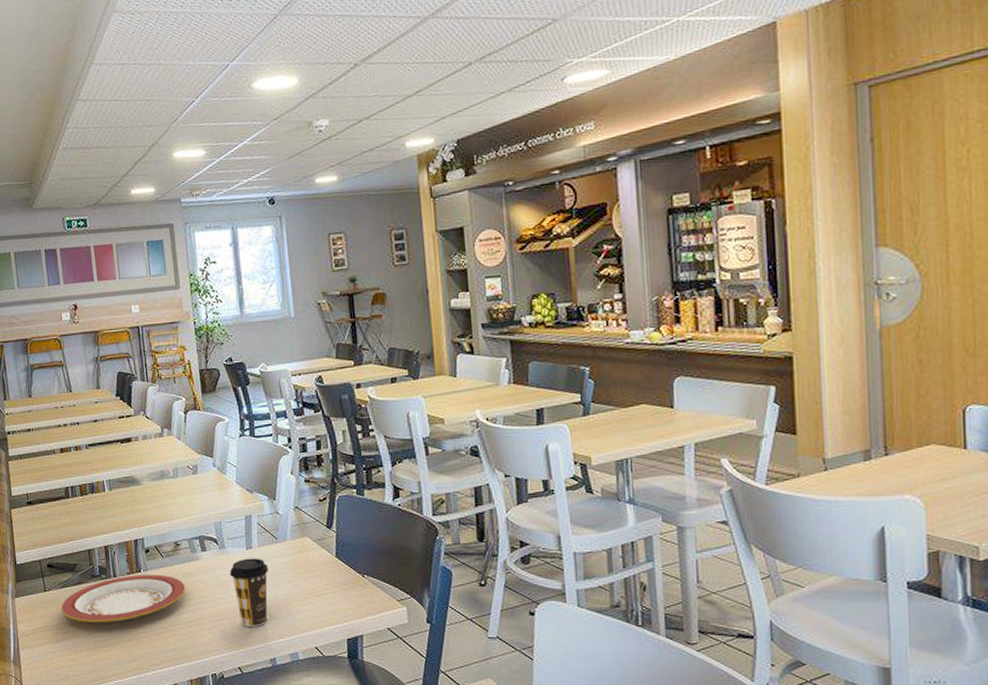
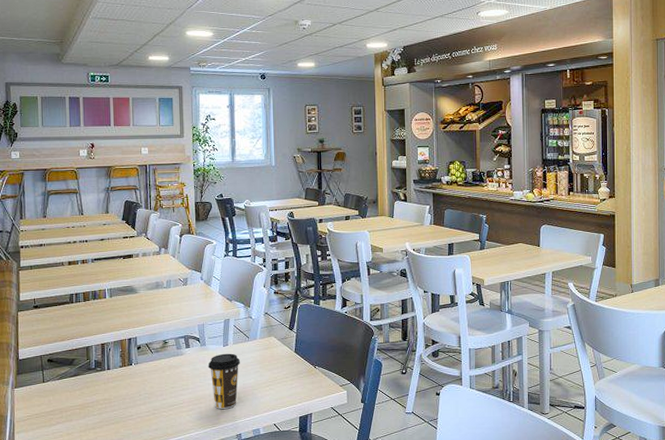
plate: present [60,574,186,622] -> none [57,367,170,409]

